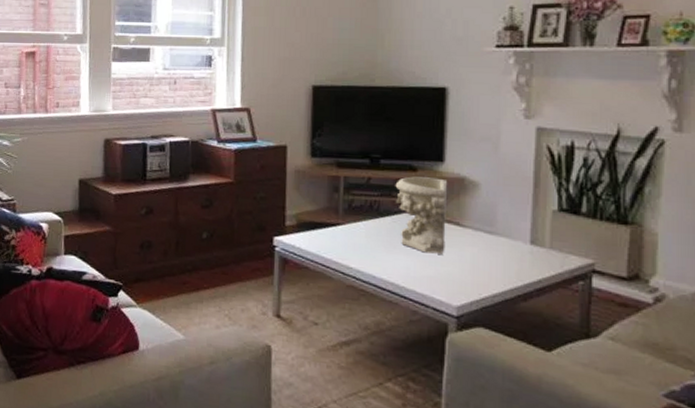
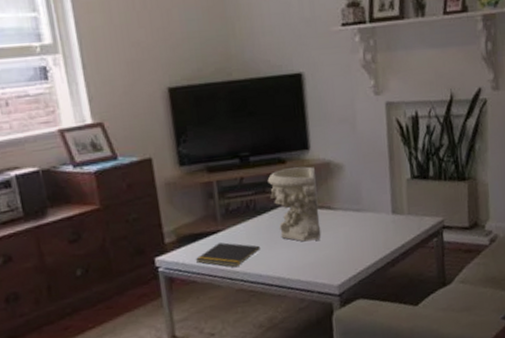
notepad: none [311,236,379,263] -> present [195,242,261,268]

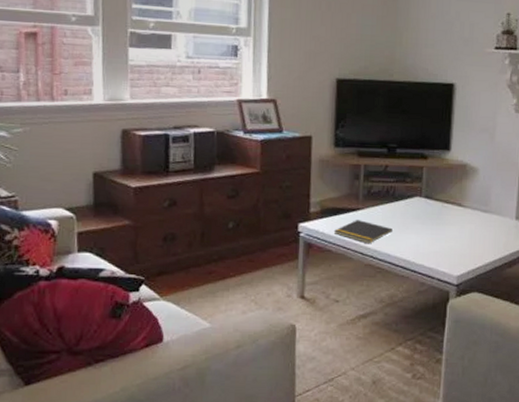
decorative bowl: present [267,166,321,242] -> none [409,164,453,232]

